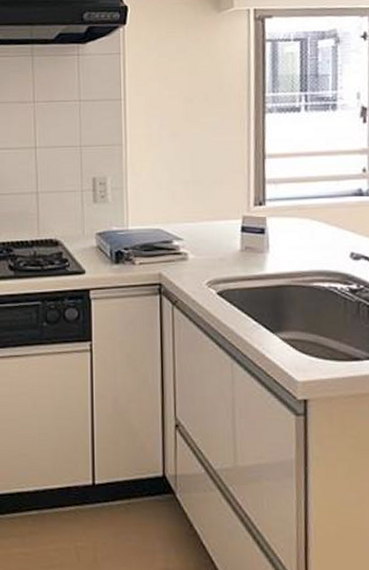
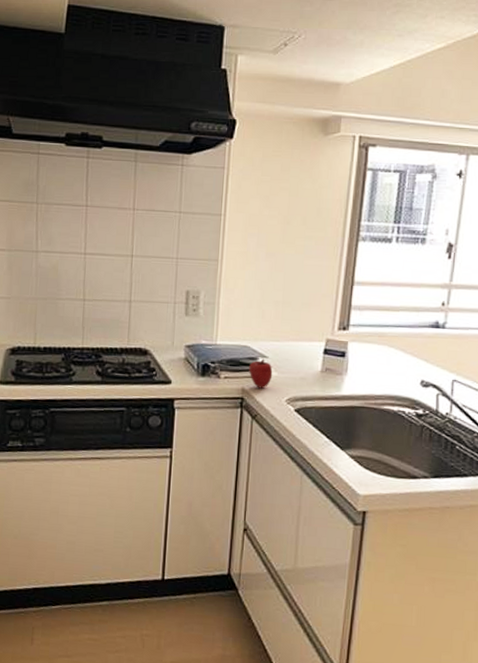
apple: none [164,241,190,273] -> present [249,358,273,389]

